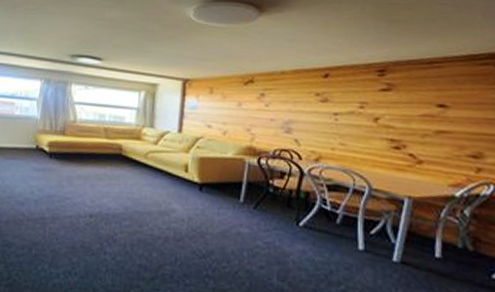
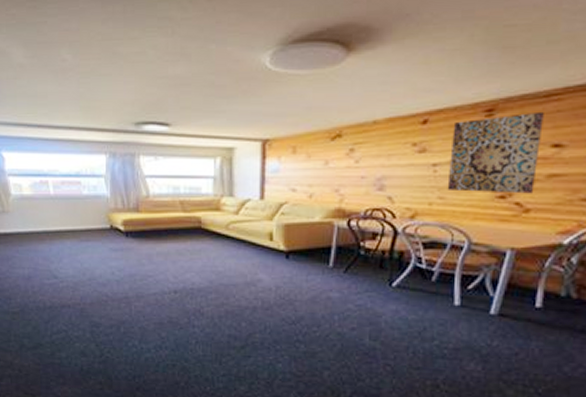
wall art: none [347,75,428,147] -> present [447,111,544,194]

